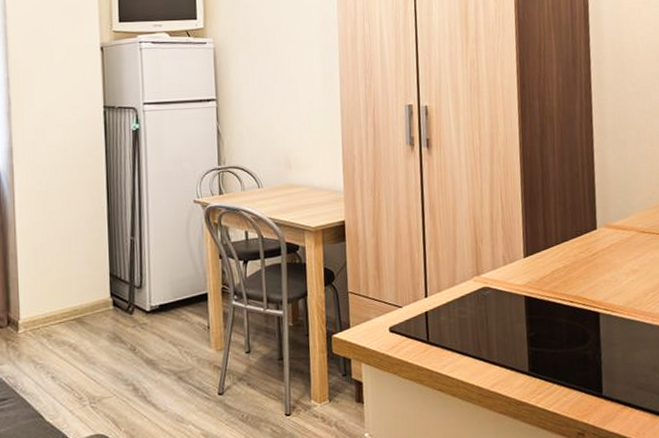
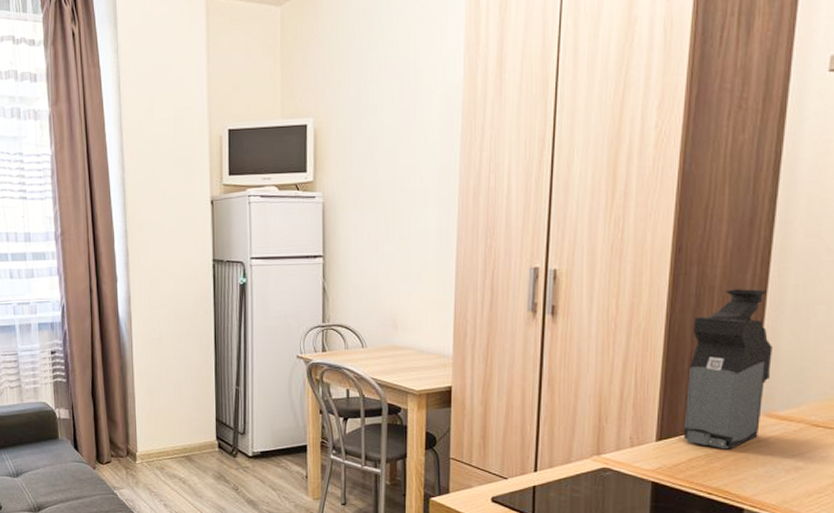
coffee maker: none [541,117,604,260] -> present [683,289,772,450]

